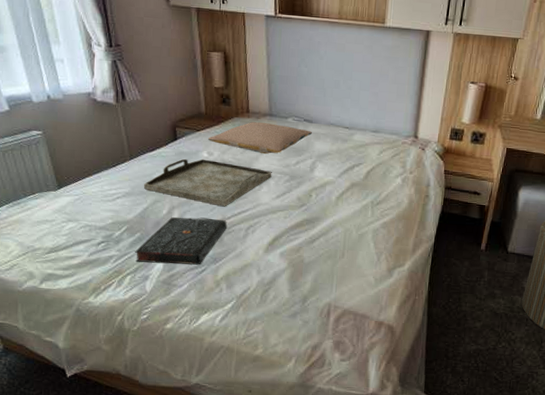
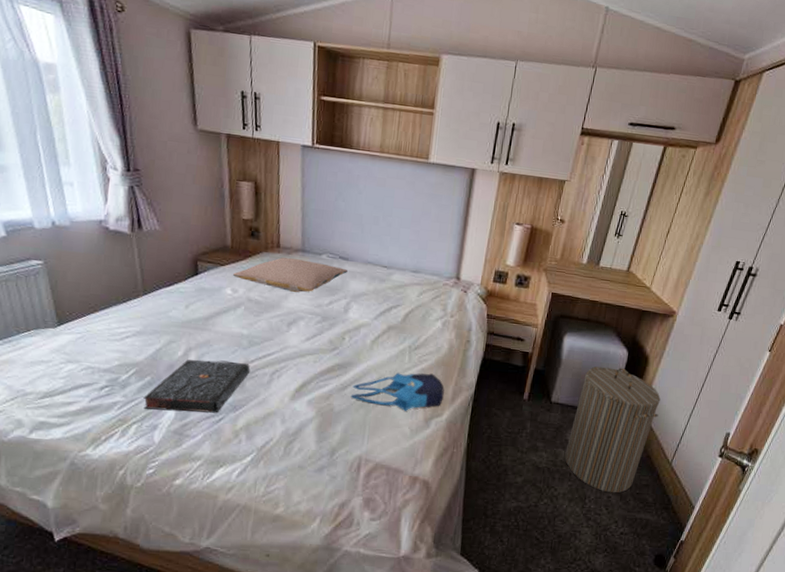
serving tray: present [143,158,272,207] -> none [157,295,302,349]
tote bag: none [319,226,406,262] -> present [350,372,445,411]

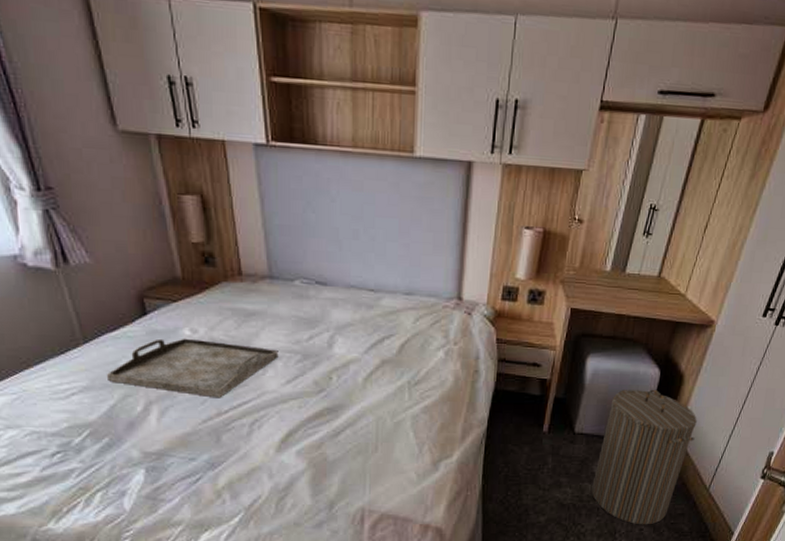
book: present [143,359,250,413] -> none [104,414,224,474]
serving tray: none [157,295,302,349] -> present [106,338,279,398]
pillow: present [232,257,348,293] -> none [188,287,327,328]
tote bag: present [350,372,445,411] -> none [345,411,452,455]

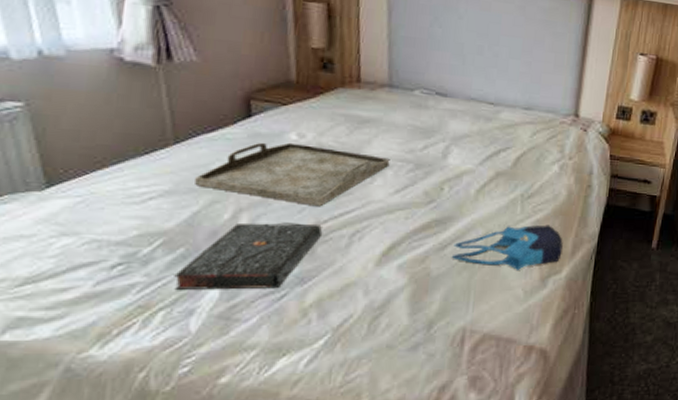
book: none [104,414,224,474] -> present [174,222,322,290]
tote bag: none [345,411,452,455] -> present [451,225,563,270]

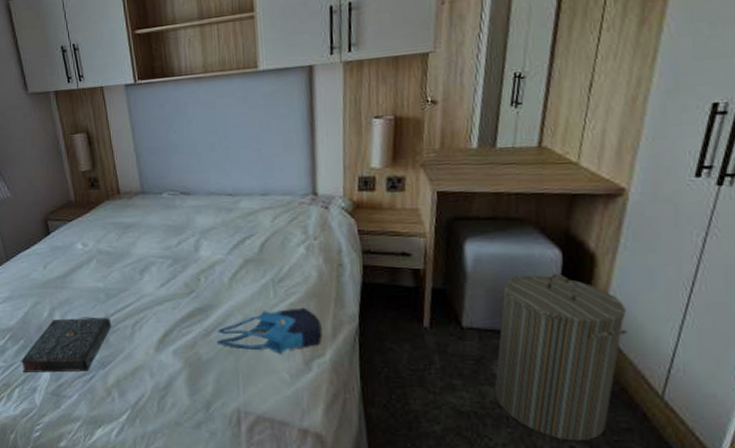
serving tray: present [193,142,390,207] -> none [21,251,153,303]

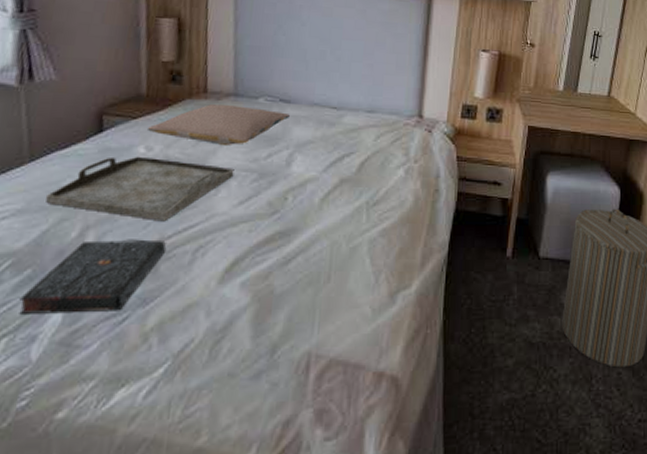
serving tray: none [21,251,153,303] -> present [45,156,234,222]
pillow: none [80,202,191,237] -> present [146,104,290,145]
tote bag: present [216,307,322,354] -> none [295,234,412,285]

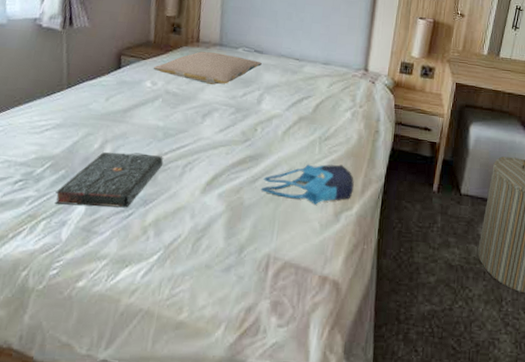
serving tray: present [45,156,234,222] -> none [77,88,217,141]
tote bag: none [295,234,412,285] -> present [261,164,354,205]

